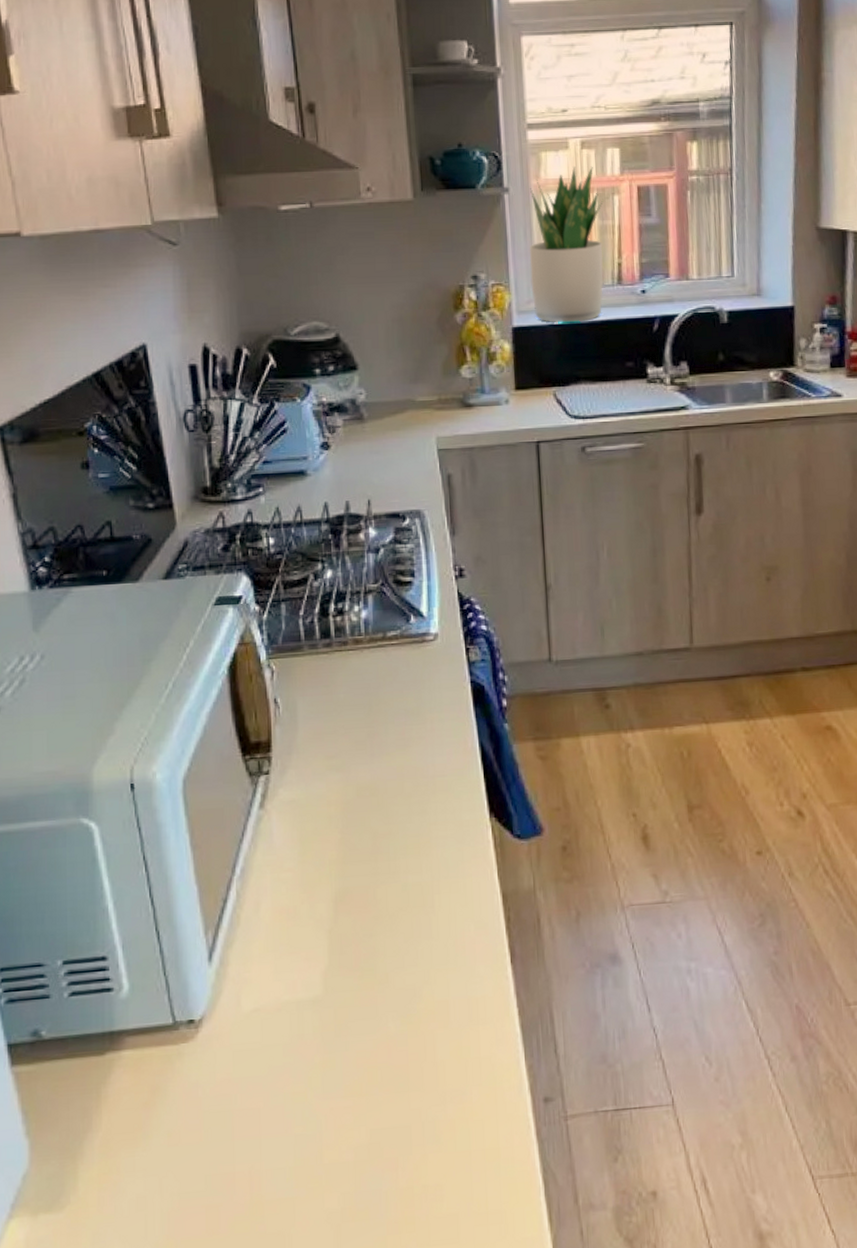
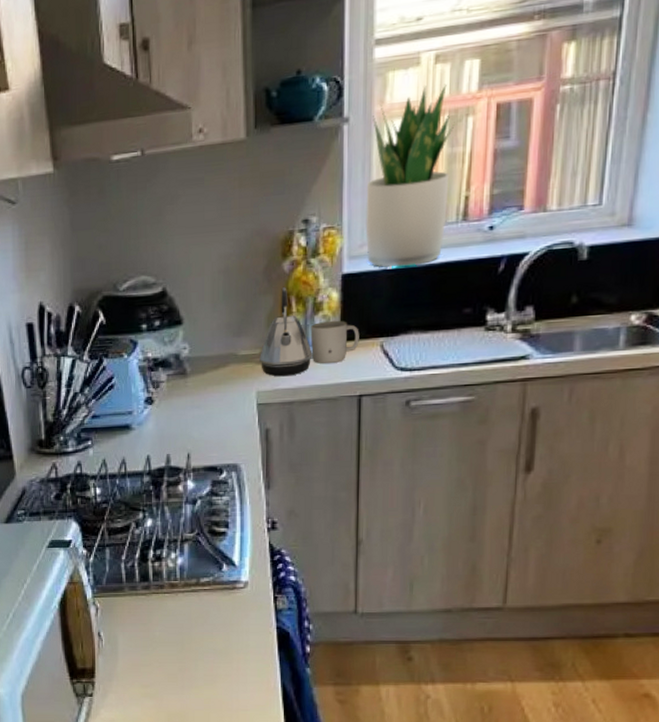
kettle: none [437,337,490,423] -> present [260,287,313,377]
mug: none [486,370,533,411] -> present [310,320,359,364]

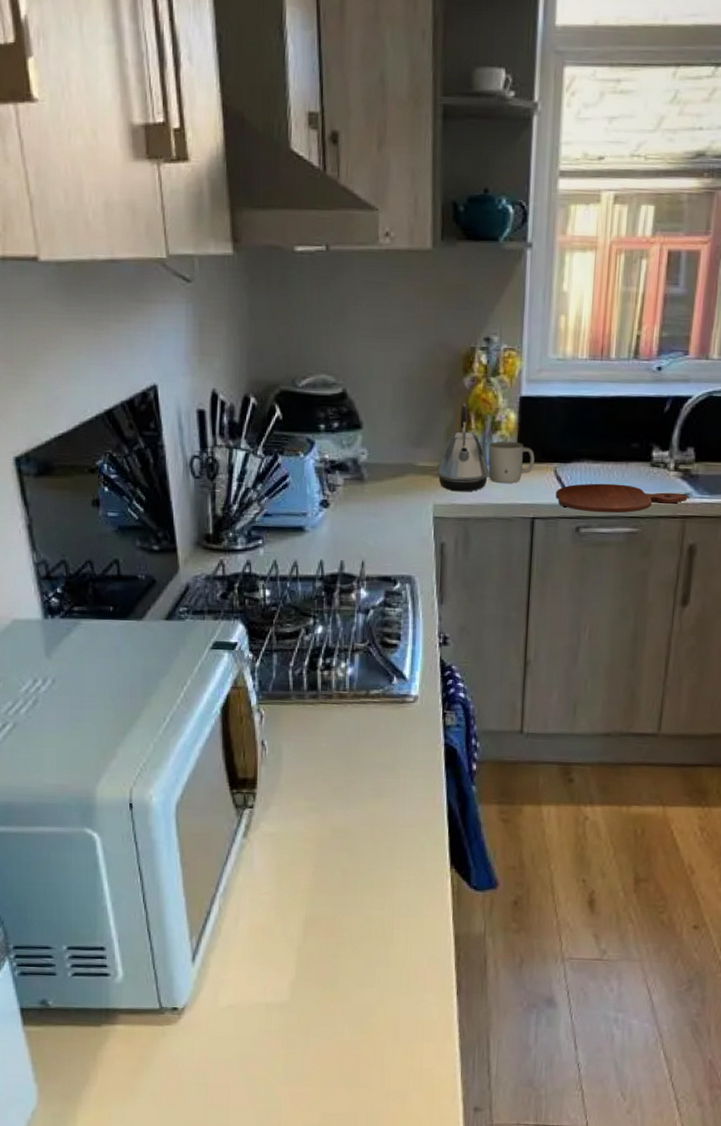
planter: present [365,84,455,267] -> none [544,223,630,396]
cutting board: none [383,352,528,385] -> present [555,483,688,514]

